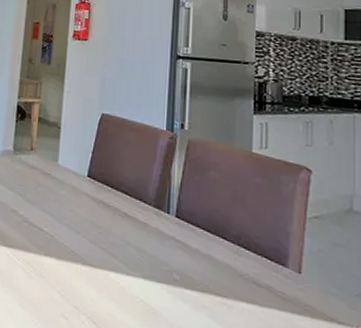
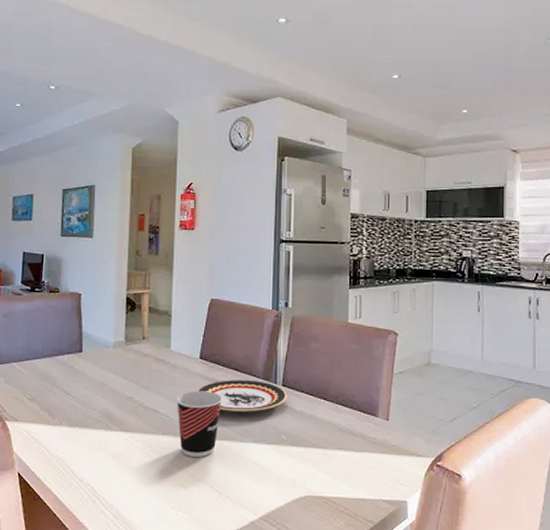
cup: none [61,211,110,287] -> present [176,390,222,457]
plate: none [83,203,181,243] -> present [197,380,287,412]

